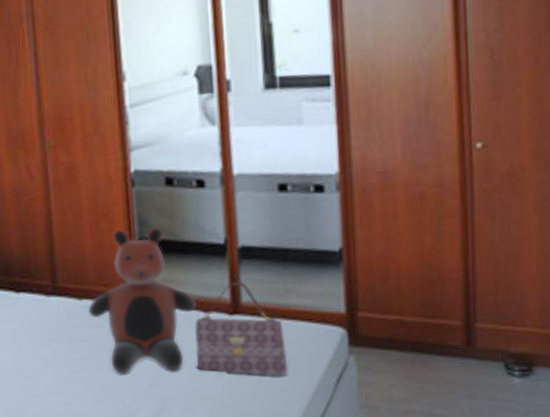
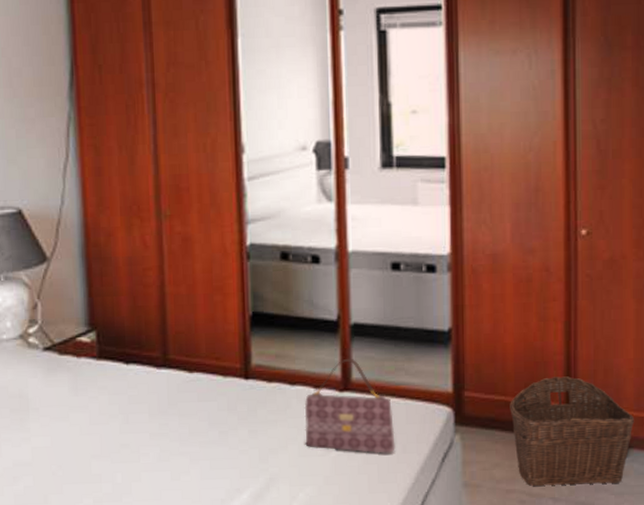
teddy bear: present [88,227,196,374] -> none [198,301,307,449]
wicker basket: none [406,294,540,408] -> present [510,376,635,487]

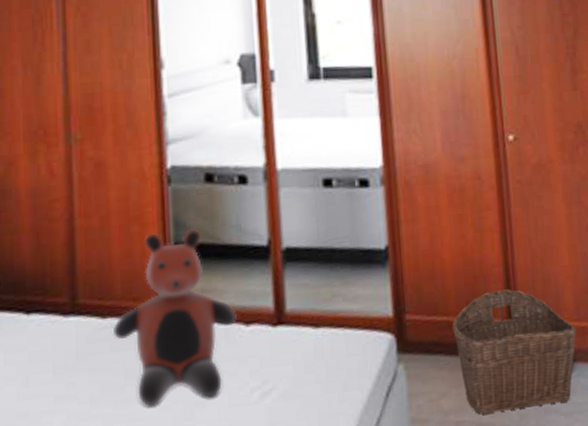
teddy bear: none [198,301,307,449] -> present [112,229,237,406]
handbag: present [304,358,395,454] -> none [234,287,336,396]

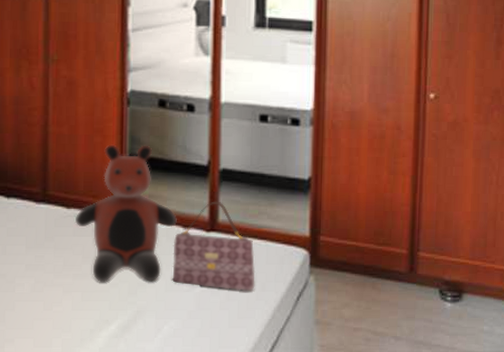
handbag: none [234,287,336,396] -> present [172,201,256,291]
wicker basket: present [452,289,577,416] -> none [360,226,470,326]

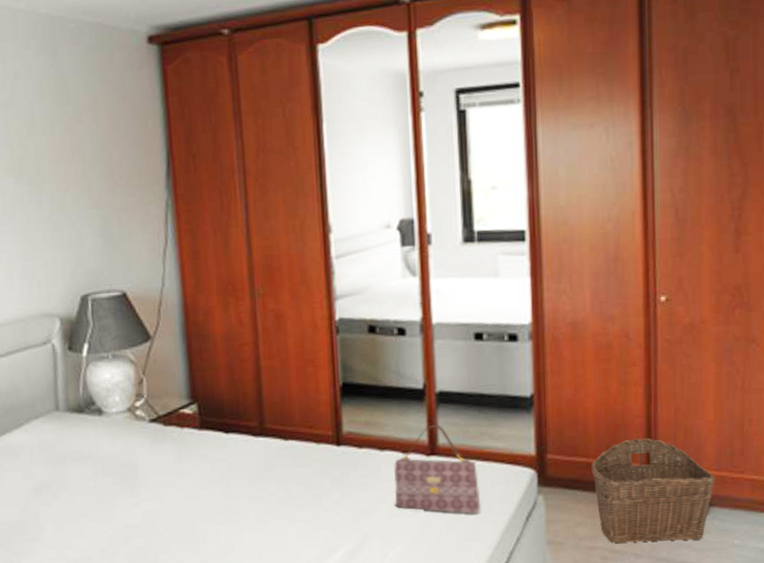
teddy bear: present [74,144,177,282] -> none [293,372,396,511]
wicker basket: none [360,226,470,326] -> present [591,438,715,544]

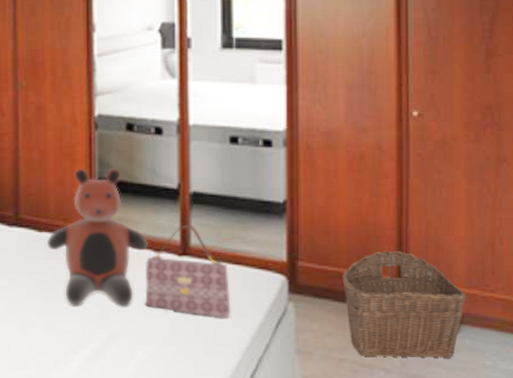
teddy bear: none [293,372,396,511] -> present [46,168,148,306]

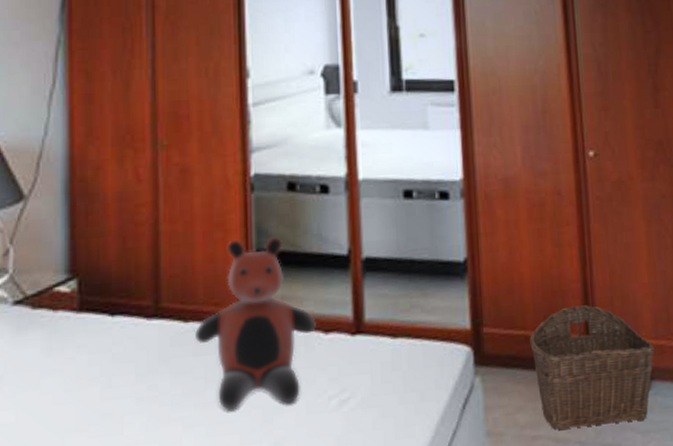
handbag: present [145,224,231,317] -> none [313,296,413,405]

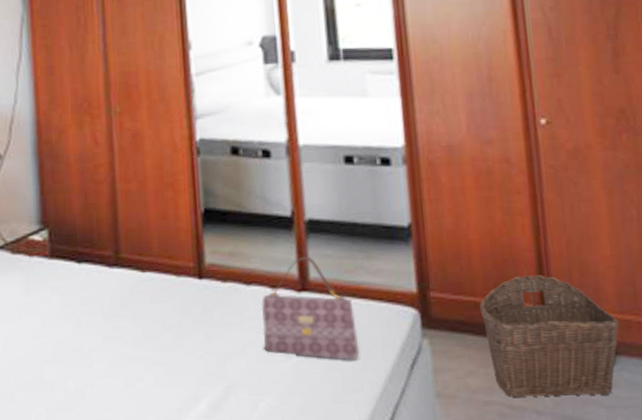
teddy bear: present [194,236,316,410] -> none [151,197,263,354]
handbag: none [313,296,413,405] -> present [261,256,360,360]

